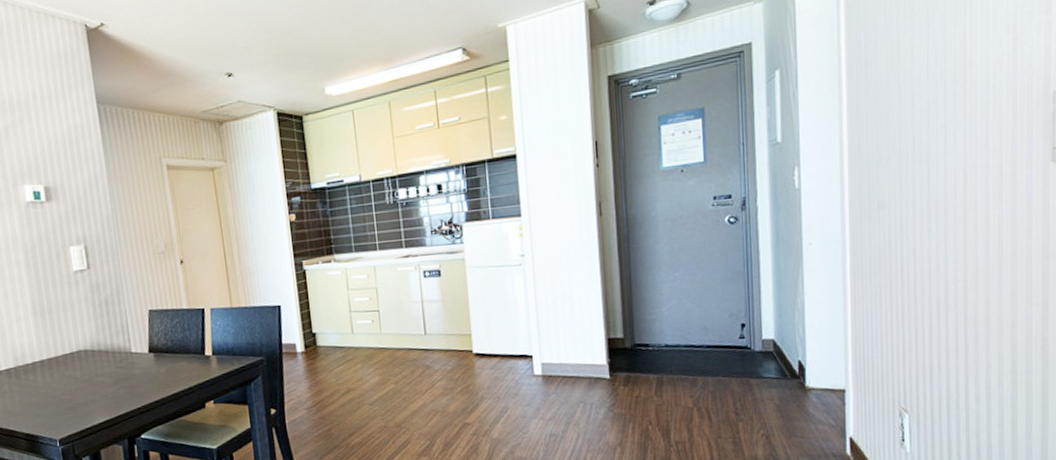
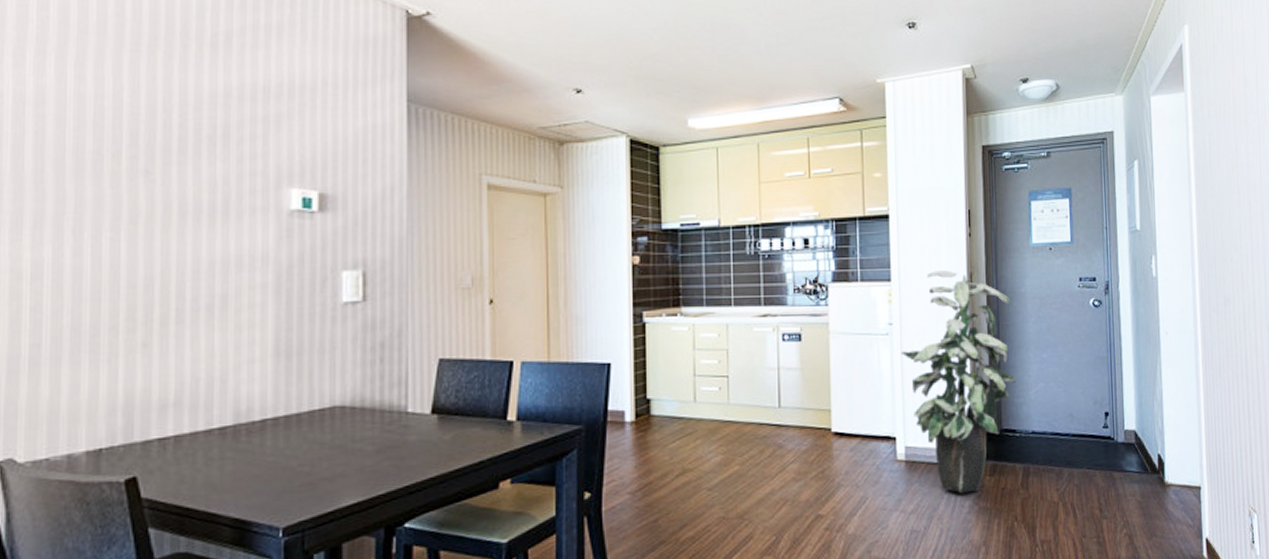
indoor plant: none [533,201,648,402] -> present [900,270,1016,494]

